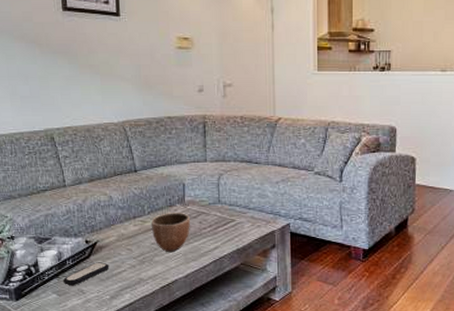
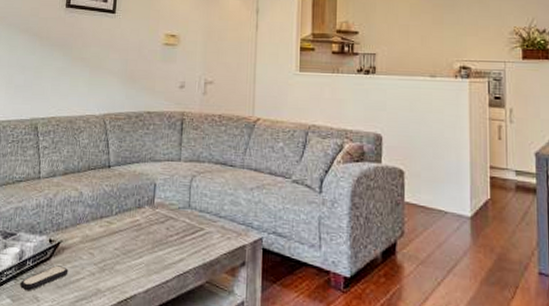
decorative bowl: present [151,213,191,252] -> none [117,215,158,261]

